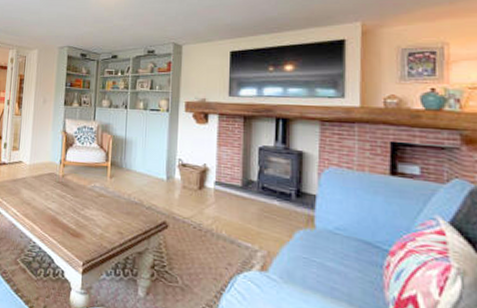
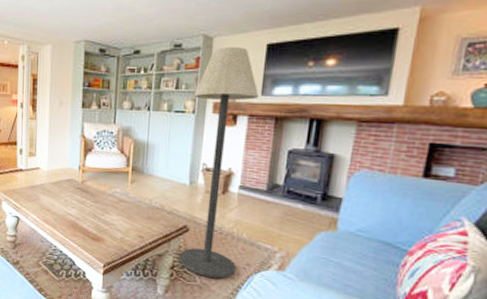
floor lamp: none [159,54,227,280] -> present [179,47,260,279]

